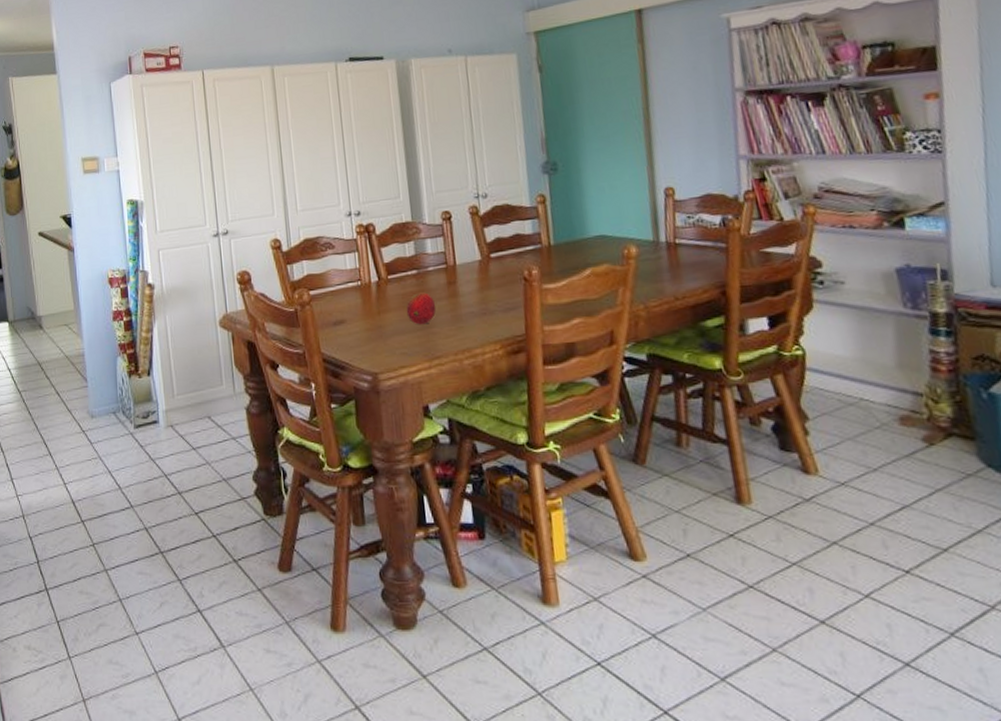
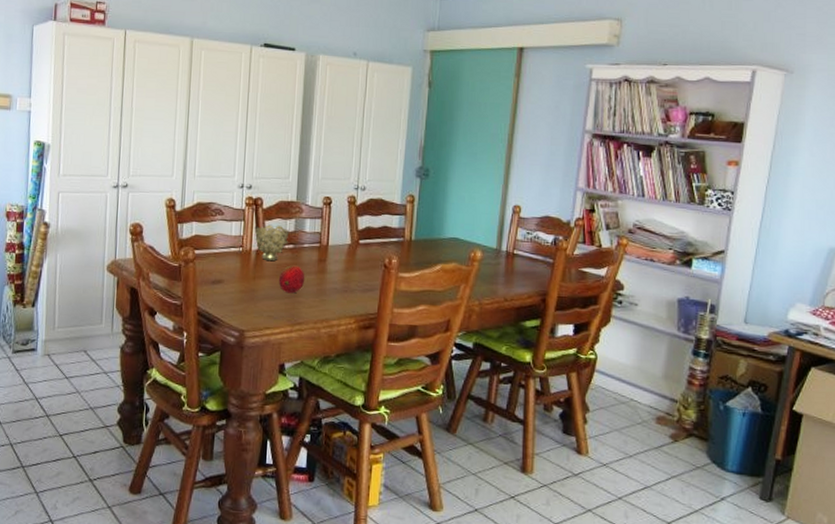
decorative bowl: none [370,250,410,292] -> present [254,224,290,262]

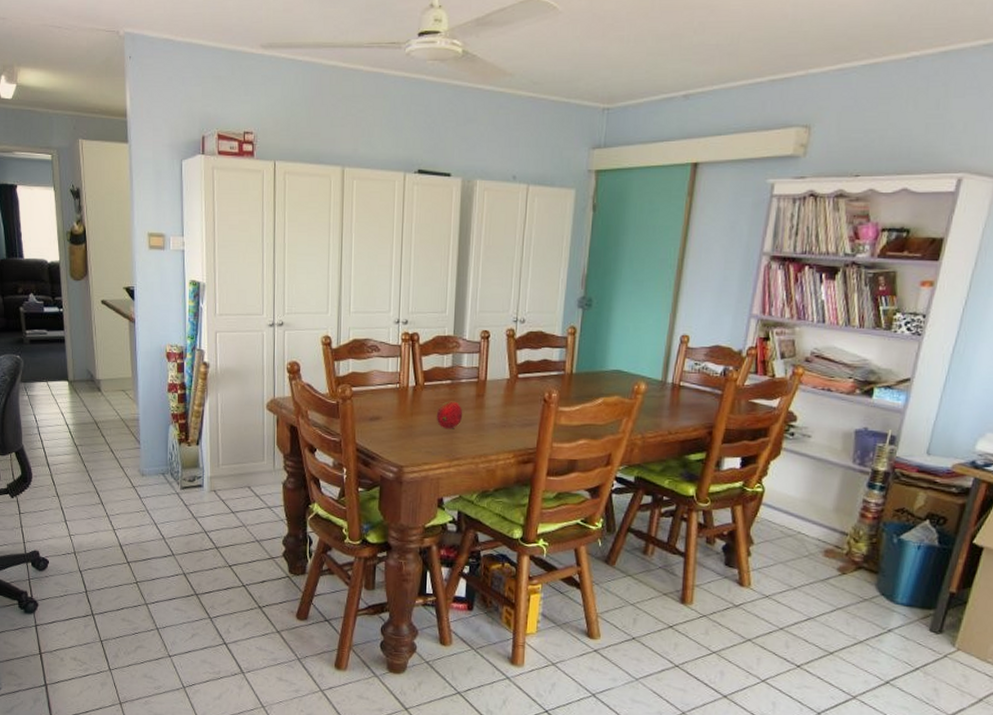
decorative bowl: present [254,224,290,262] -> none [411,360,447,398]

